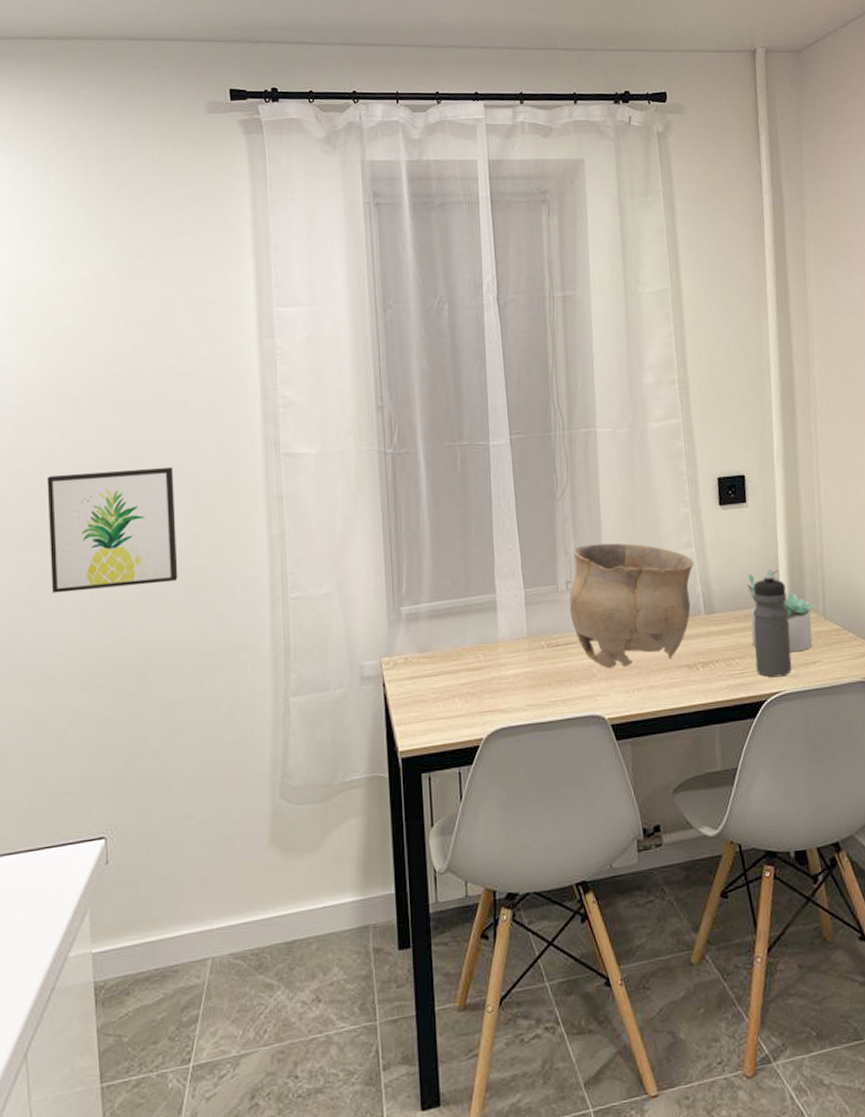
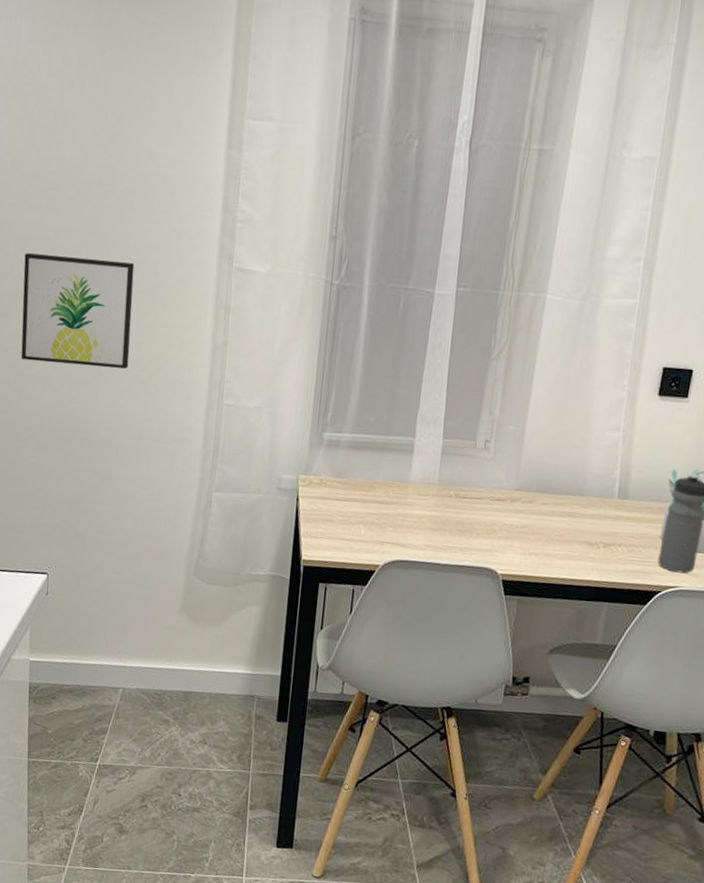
bowl: present [569,543,695,669] -> none [483,408,619,532]

